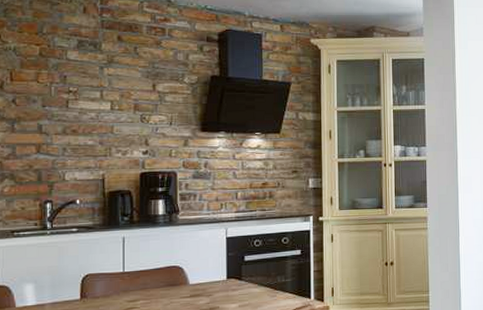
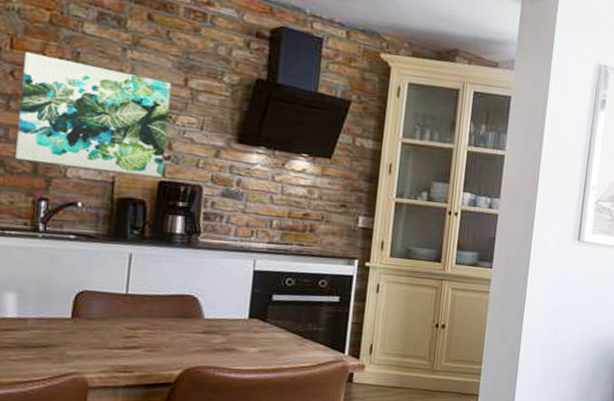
wall art: none [23,81,143,172] -> present [15,51,172,178]

